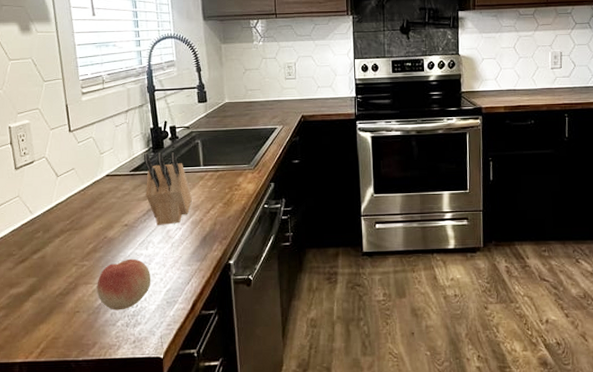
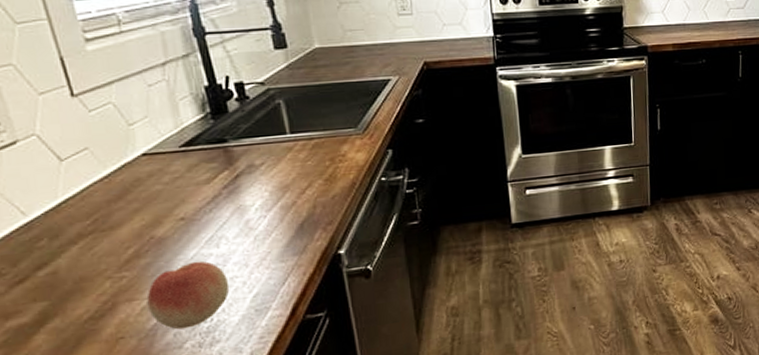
knife block: present [144,152,192,225] -> none [199,117,278,215]

